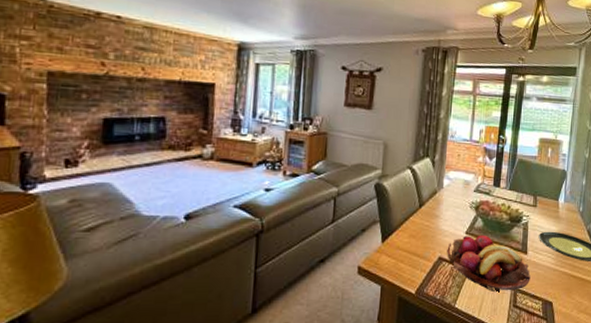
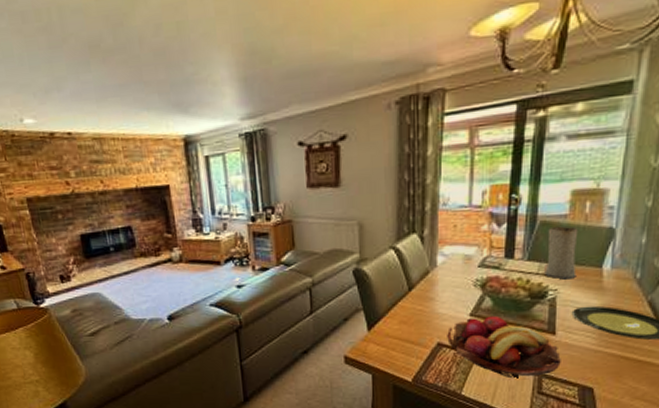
vase: none [520,164,544,208] -> present [544,226,579,280]

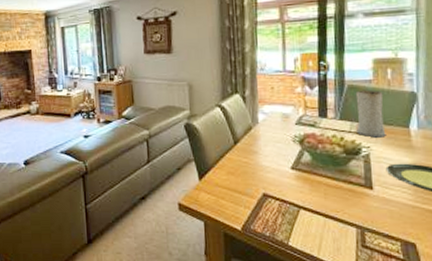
fruit basket: present [447,315,561,379] -> none [271,169,381,231]

